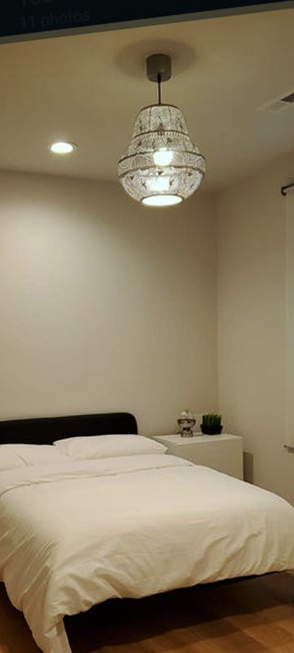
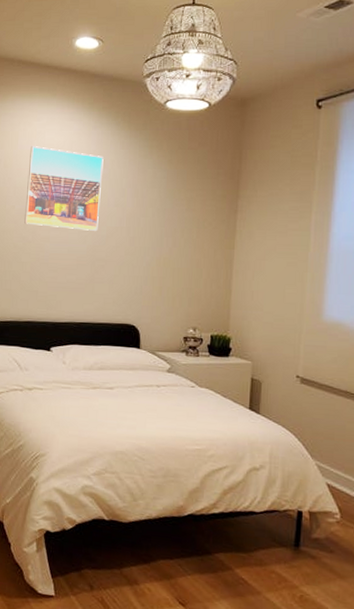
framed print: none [16,250,88,328] -> present [24,146,104,231]

